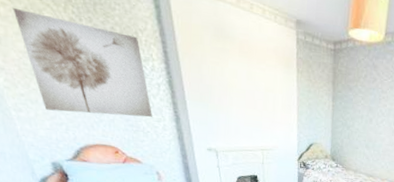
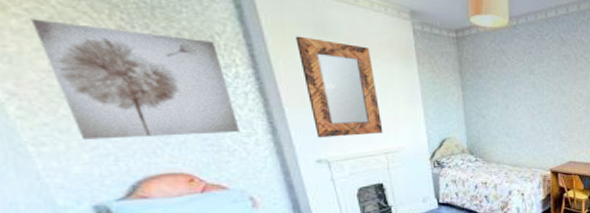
home mirror: none [200,37,262,132] -> present [296,36,383,138]

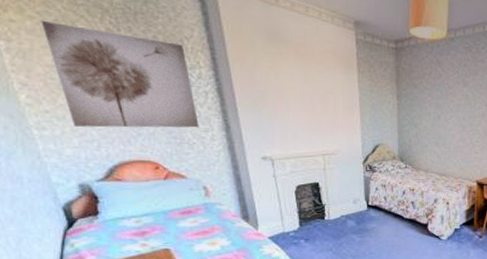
home mirror: present [296,36,383,138] -> none [252,42,322,137]

